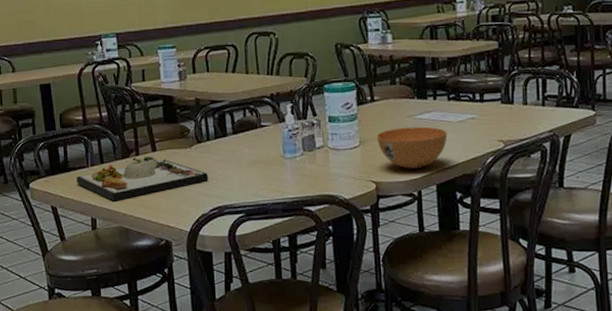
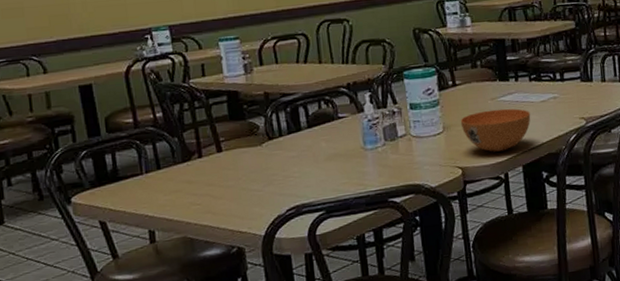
dinner plate: present [77,157,208,202] -> none [129,158,283,210]

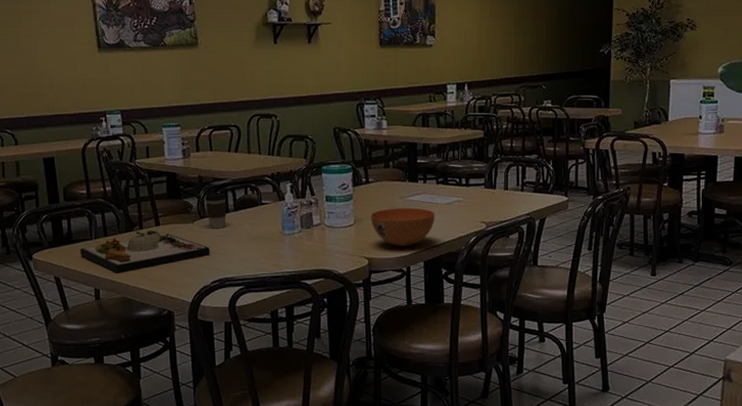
dinner plate: none [129,158,283,210] -> present [80,231,210,273]
coffee cup: none [272,108,300,151] -> present [204,192,227,229]

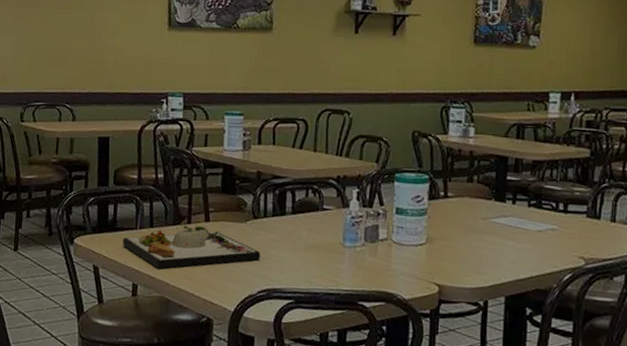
coffee cup: present [204,192,227,229] -> none [261,191,285,232]
soup bowl: present [370,207,435,247] -> none [445,229,524,277]

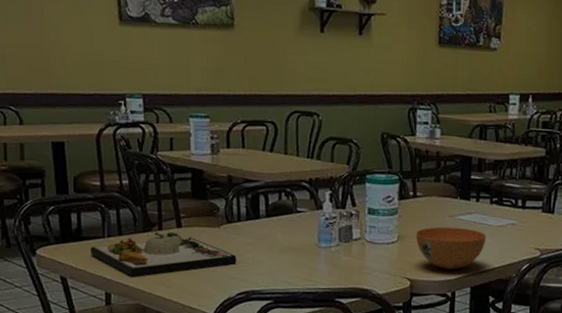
soup bowl: none [445,229,524,277] -> present [415,226,487,270]

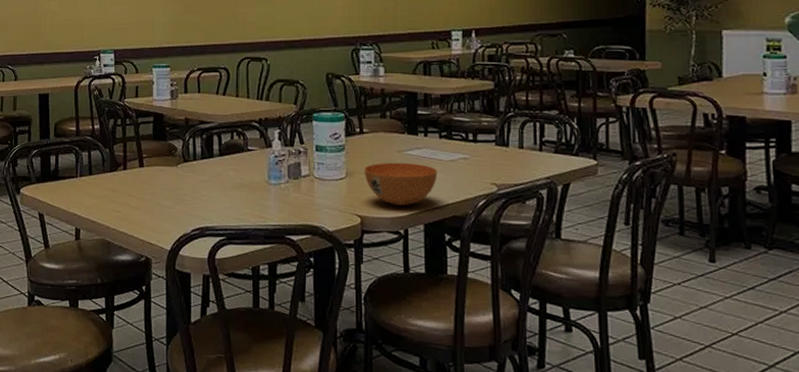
dinner plate: present [91,232,237,277] -> none [65,171,192,214]

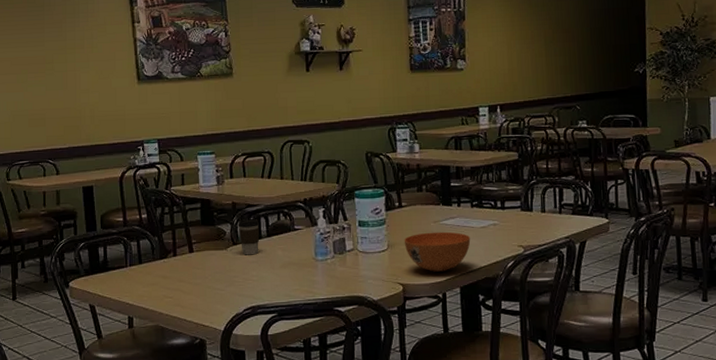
coffee cup: none [190,135,212,174] -> present [238,218,260,255]

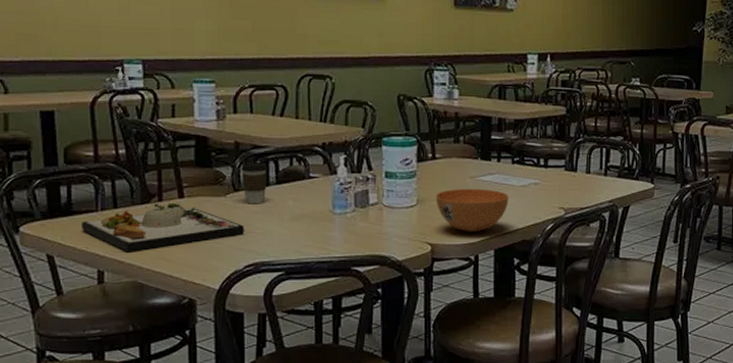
dinner plate: none [115,257,243,301] -> present [82,203,244,252]

